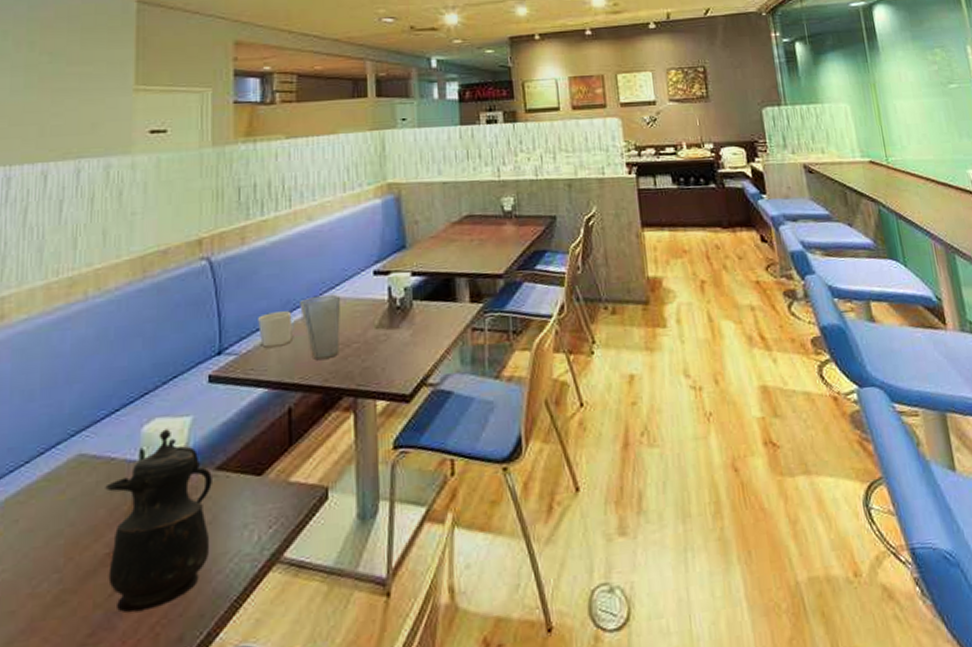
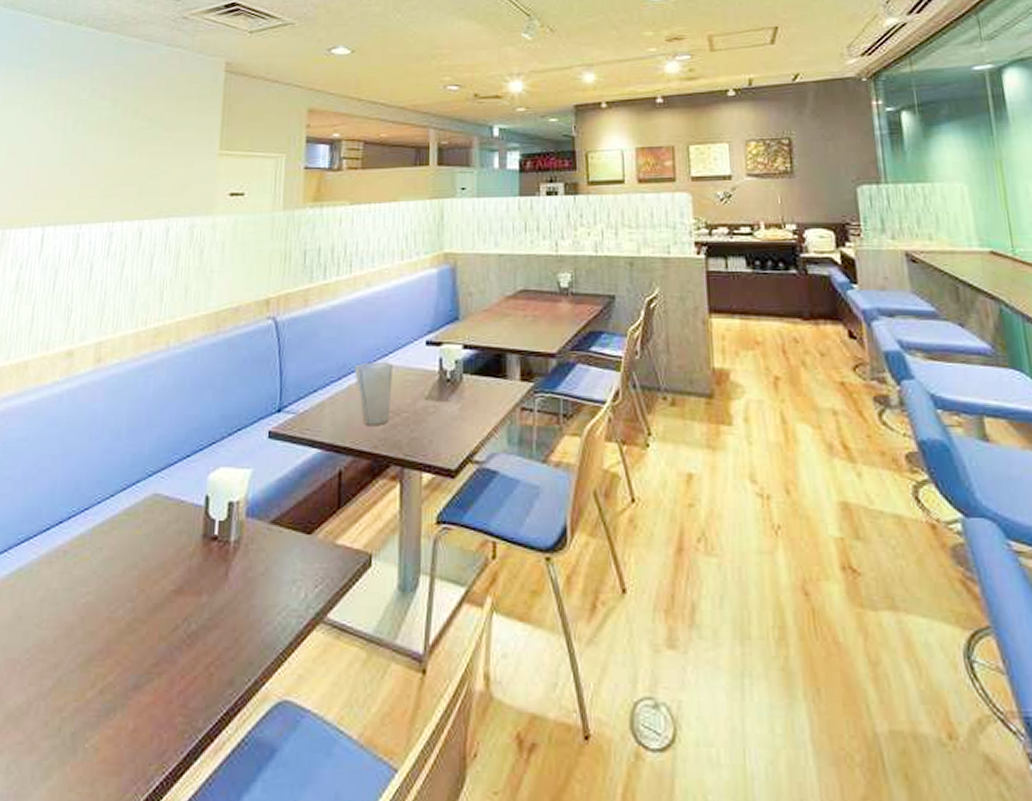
coffeepot: present [105,428,212,614] -> none [172,478,267,650]
mug: present [258,311,292,349] -> none [315,375,347,411]

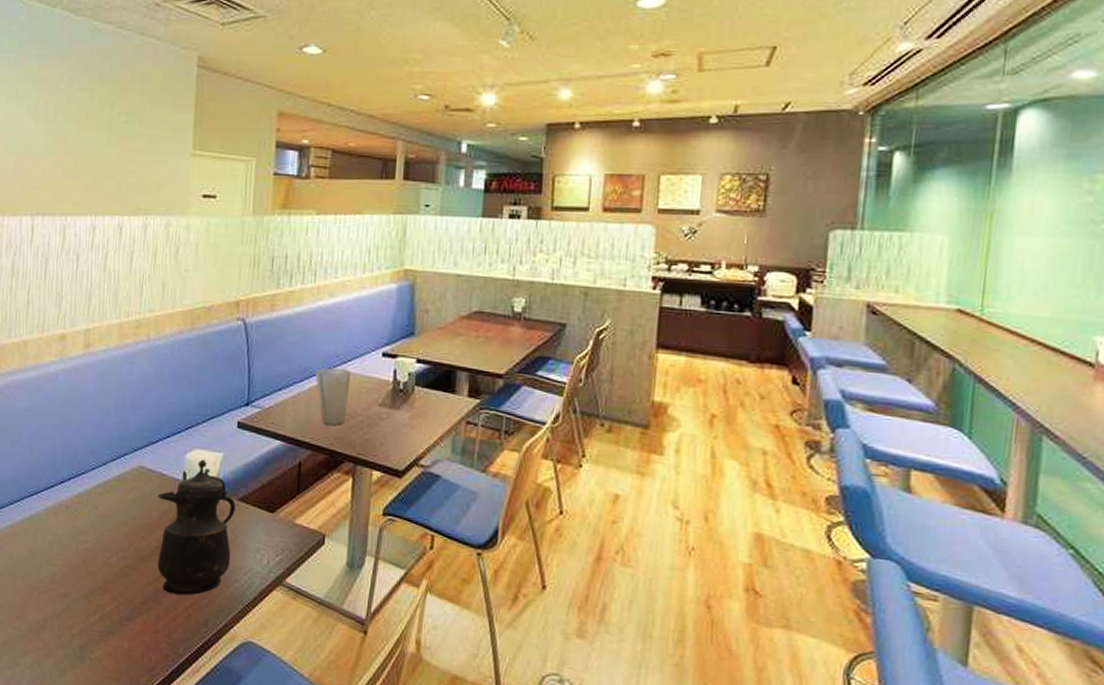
coffeepot: none [172,478,267,650] -> present [157,459,236,596]

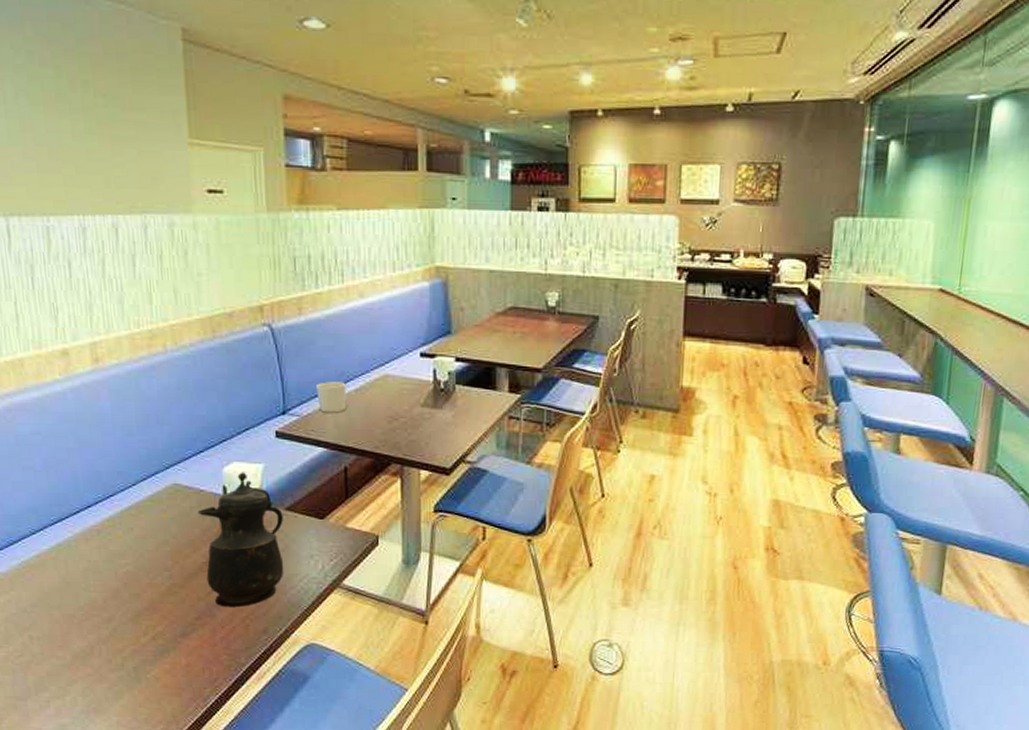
mug: none [280,376,308,409] -> present [316,382,347,414]
cup: present [316,367,350,425] -> none [353,371,390,428]

